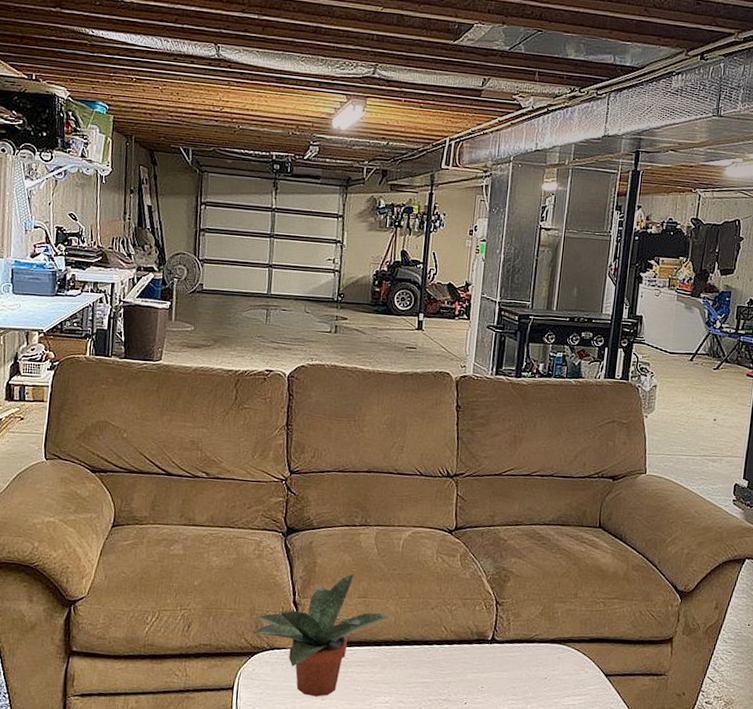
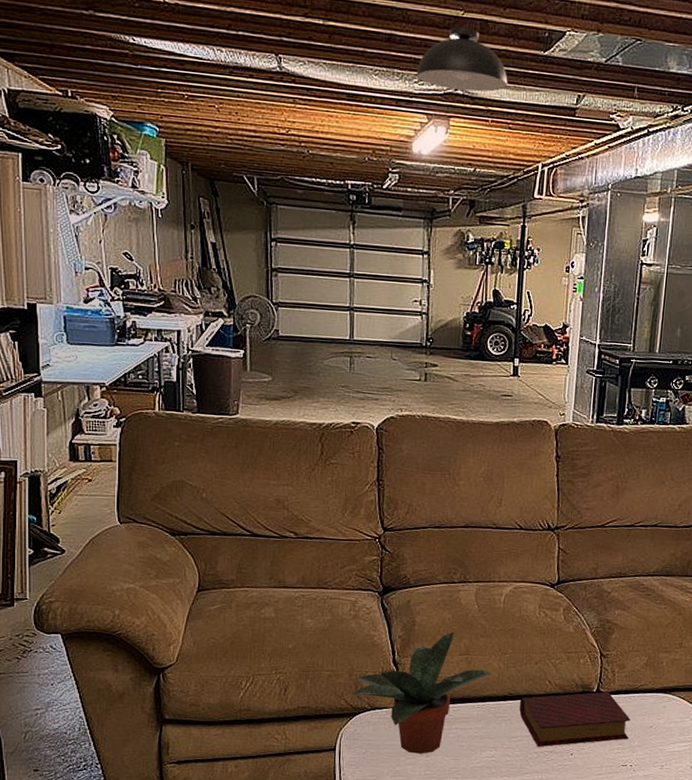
light fixture: none [338,20,421,76] -> present [416,26,508,92]
book: none [415,640,525,695] -> present [519,692,631,747]

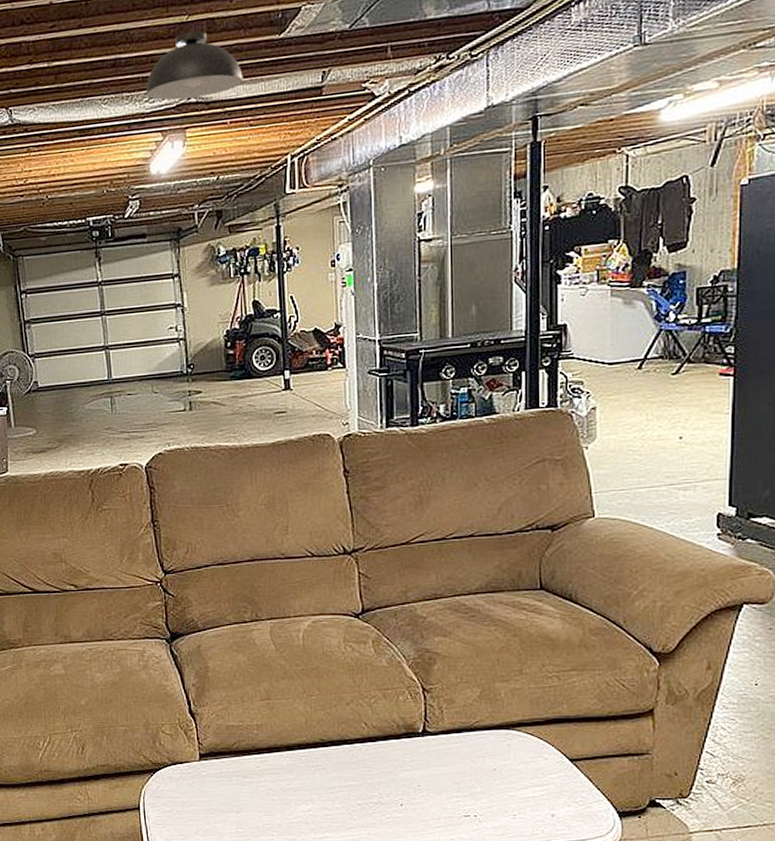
potted plant: present [353,631,492,754] -> none [151,675,299,810]
book: present [519,692,631,747] -> none [334,732,469,798]

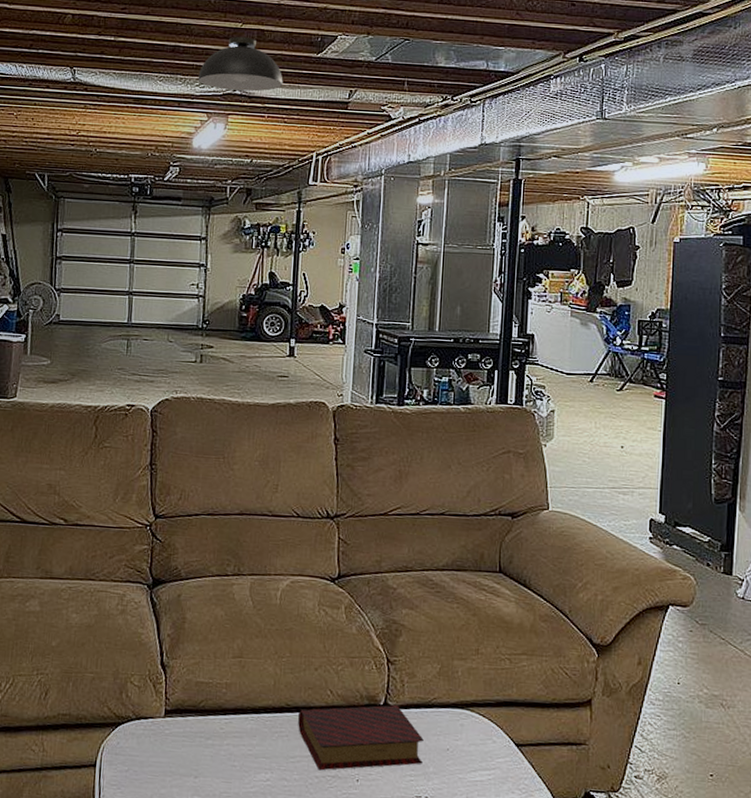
book: none [334,732,469,798] -> present [298,705,424,771]

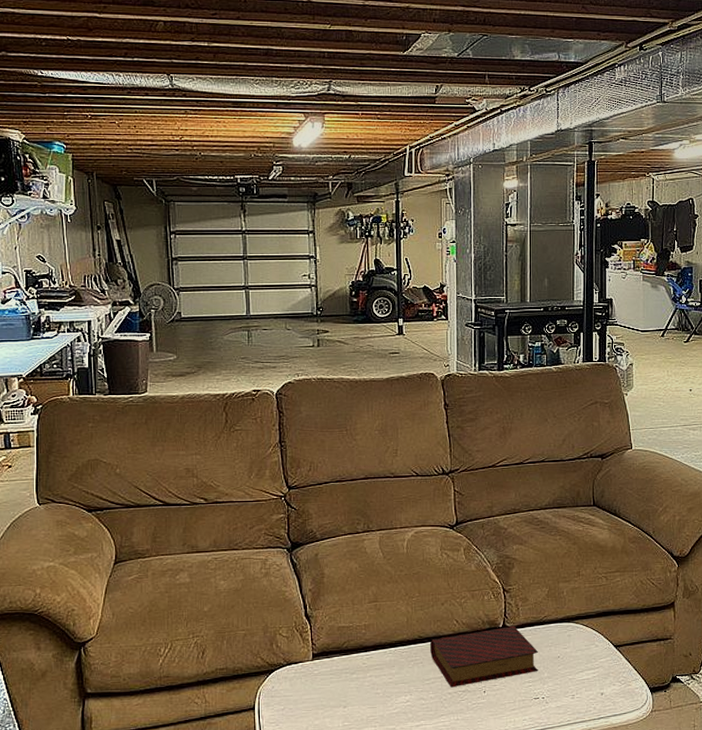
light fixture: present [198,36,283,92] -> none [292,37,374,90]

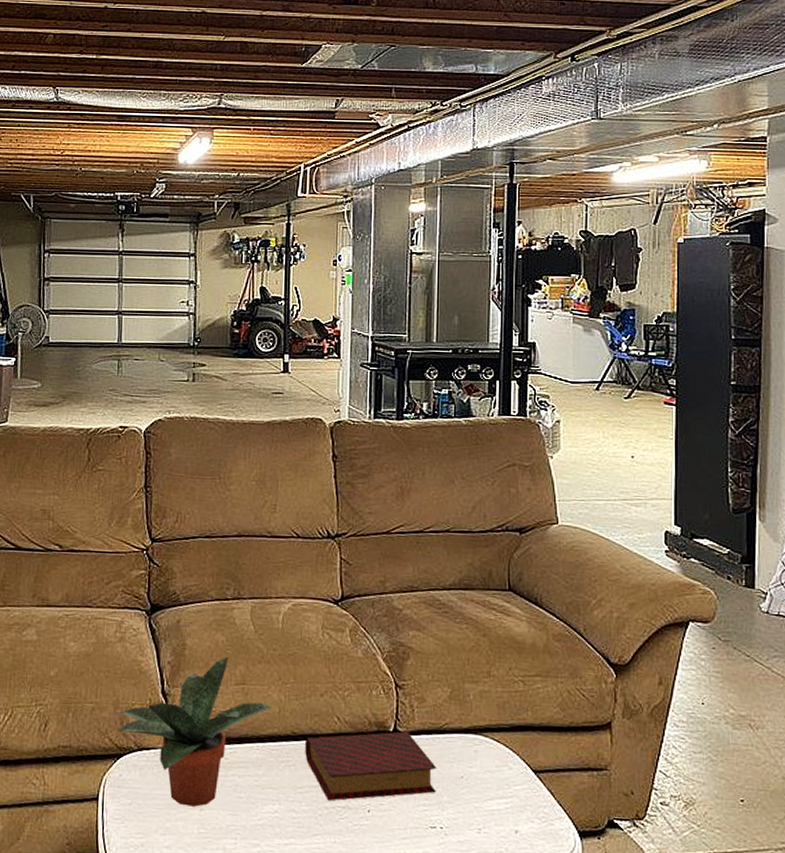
potted plant: none [269,580,401,706] -> present [118,656,272,807]

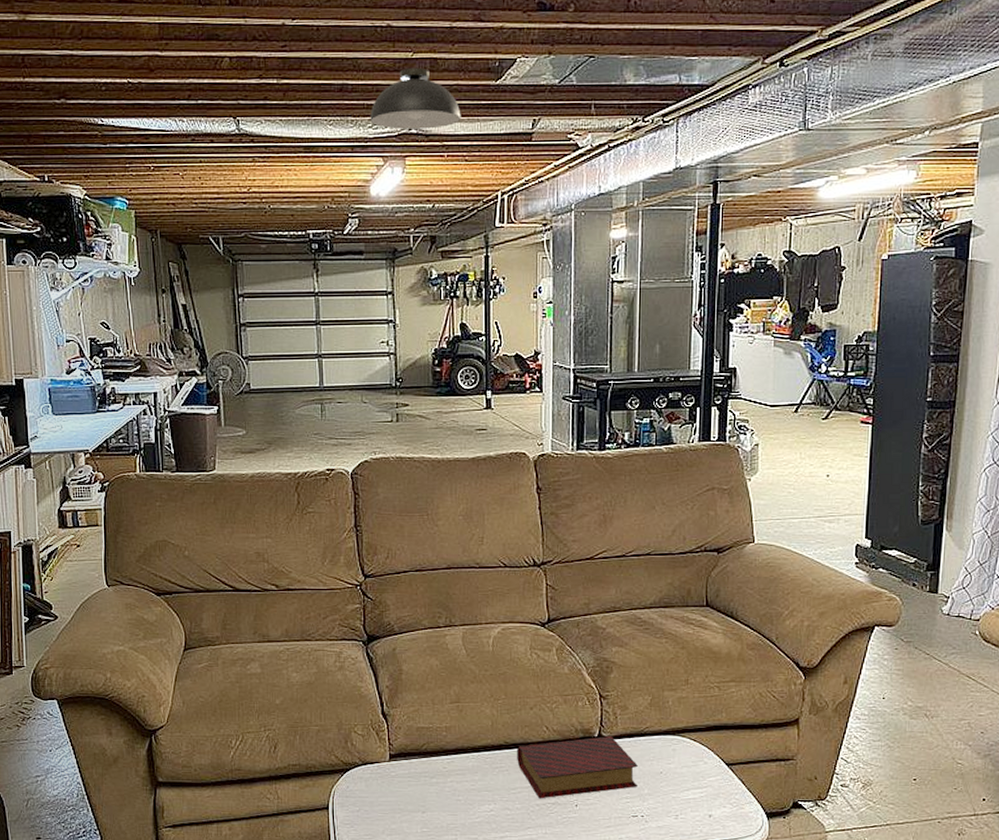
potted plant: present [118,656,272,807] -> none [343,678,486,810]
light fixture: none [181,49,268,104] -> present [370,67,461,129]

